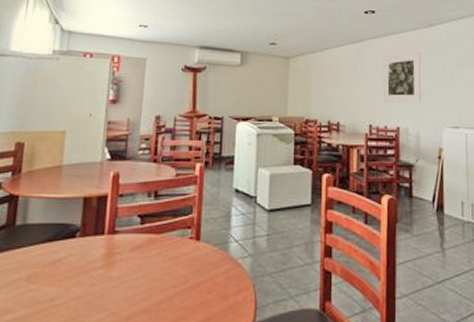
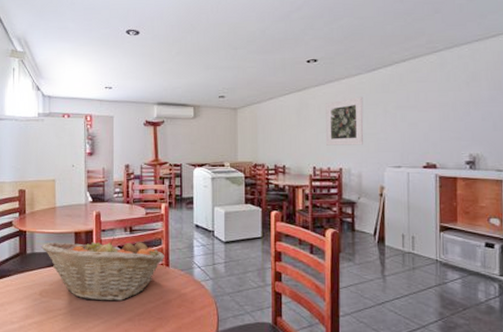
fruit basket: none [35,203,196,287] -> present [40,237,165,301]

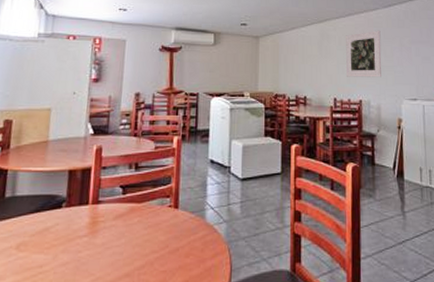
fruit basket: present [40,237,165,301] -> none [24,175,174,254]

